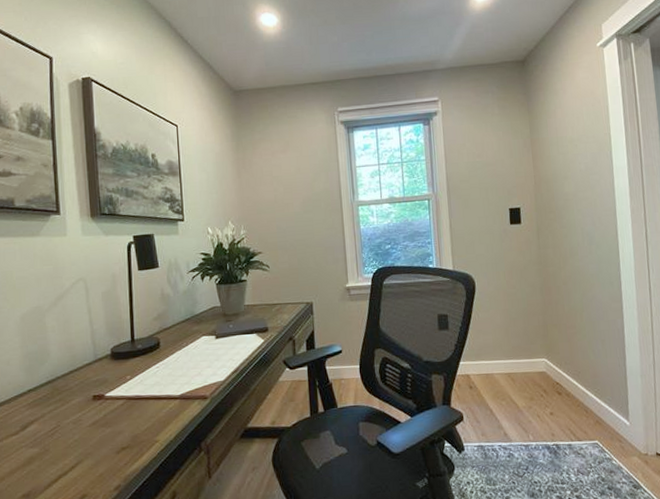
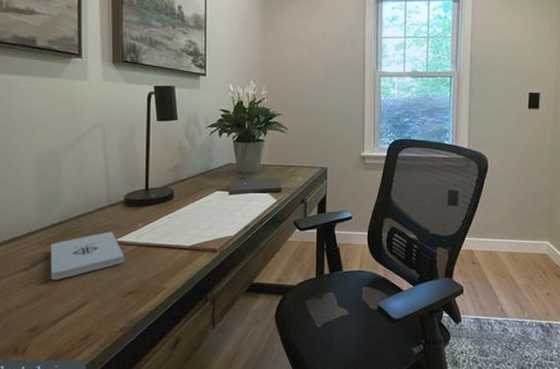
notepad: none [39,386,115,442] -> present [50,231,124,280]

